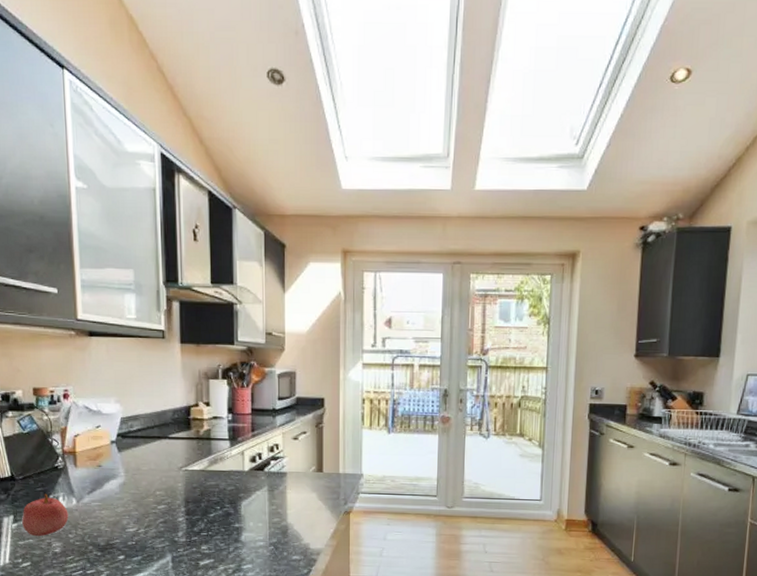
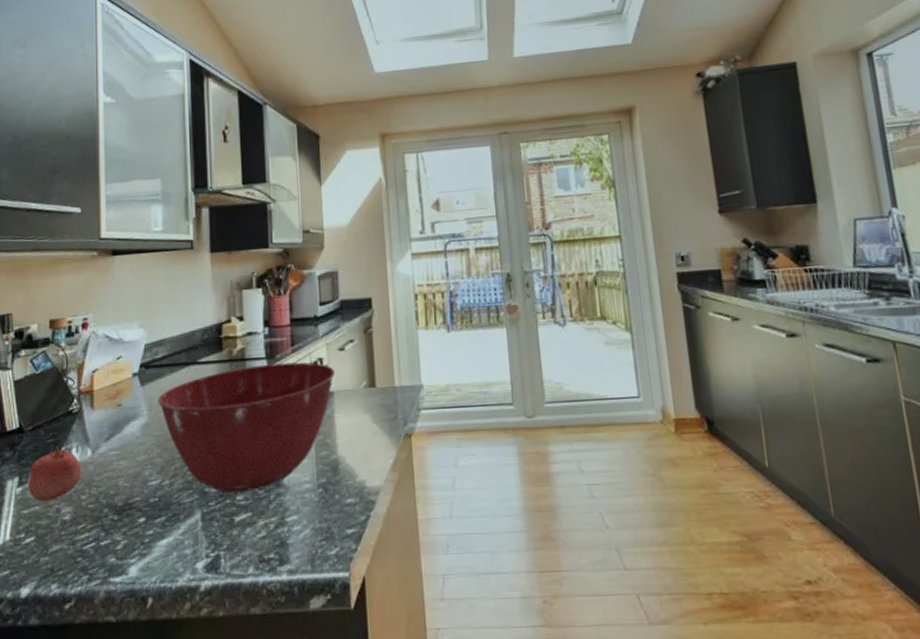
mixing bowl: none [133,444,288,544] -> present [158,362,335,493]

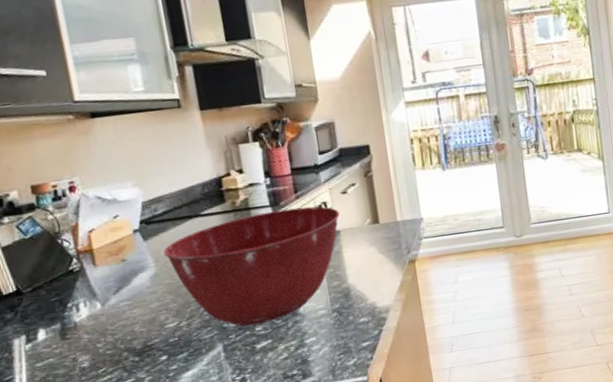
apple: present [27,445,82,502] -> none [36,302,94,354]

